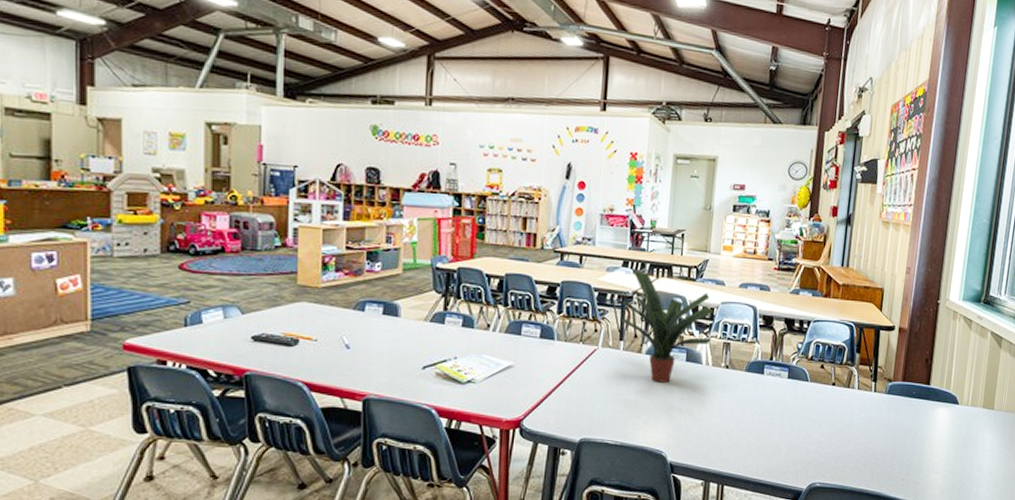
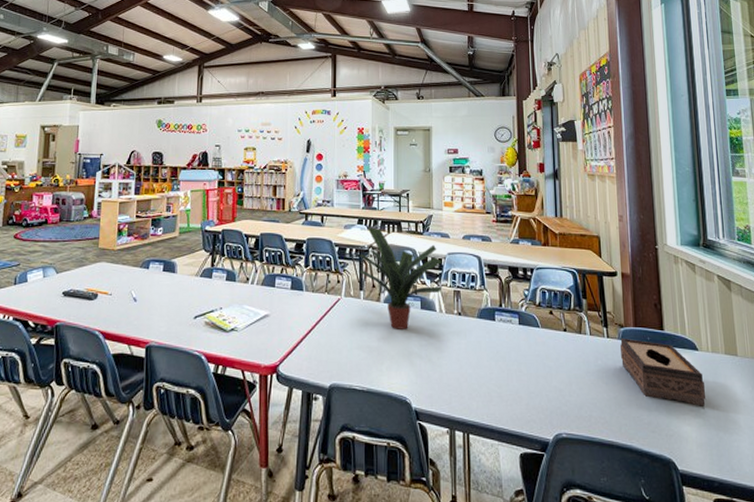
tissue box: none [884,392,958,456] -> present [620,337,705,406]

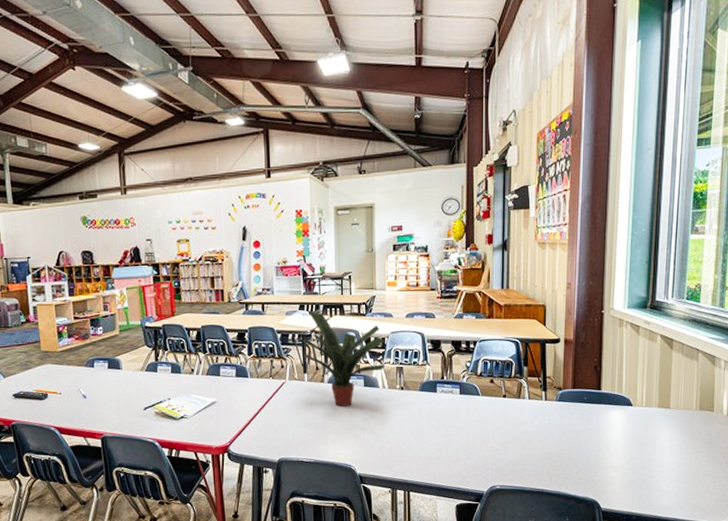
tissue box: present [620,337,705,406] -> none [557,399,634,455]

